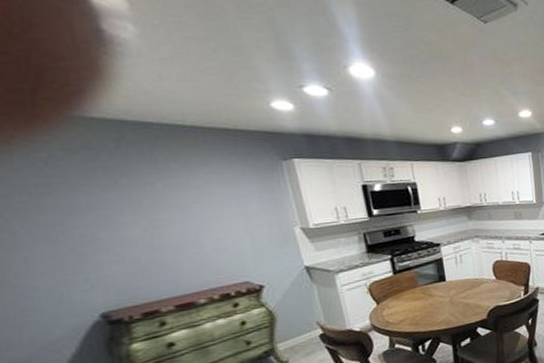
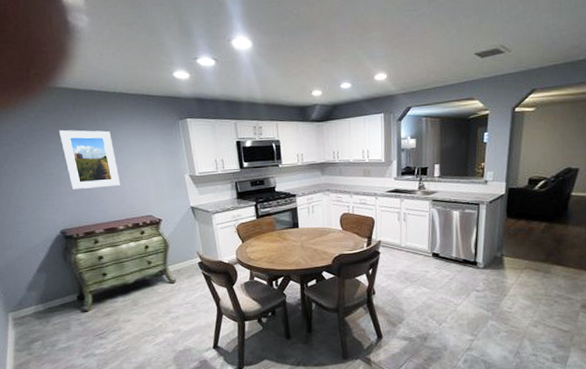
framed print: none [92,175,199,255] -> present [59,130,121,189]

